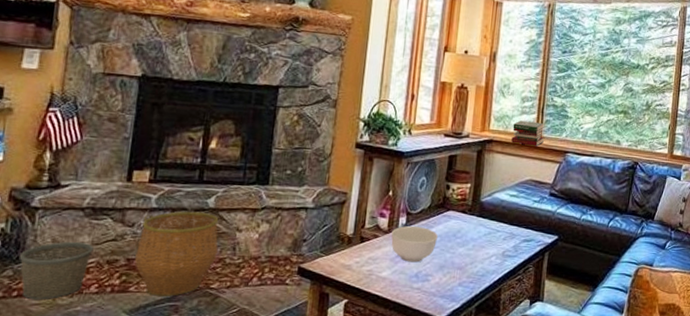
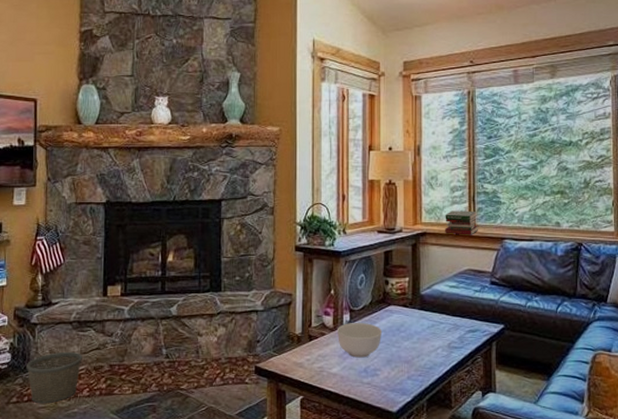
basket: present [134,211,219,296] -> none [116,319,184,397]

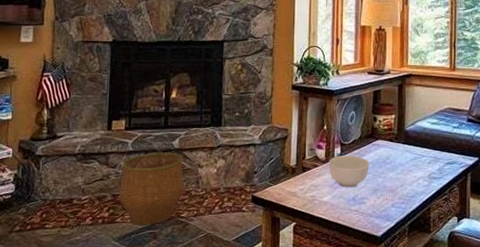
basket: present [26,351,82,404] -> none [29,182,86,232]
basket: none [116,319,184,397] -> present [119,152,185,225]
books: present [445,210,479,235] -> none [428,55,459,77]

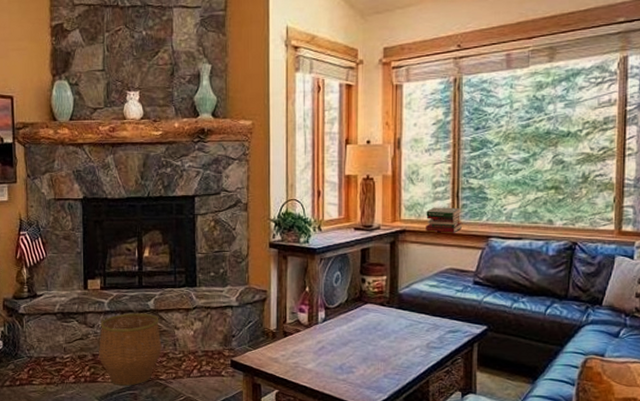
bowl: present [328,156,370,187] -> none [311,320,359,355]
books: none [428,55,459,77] -> present [426,207,463,233]

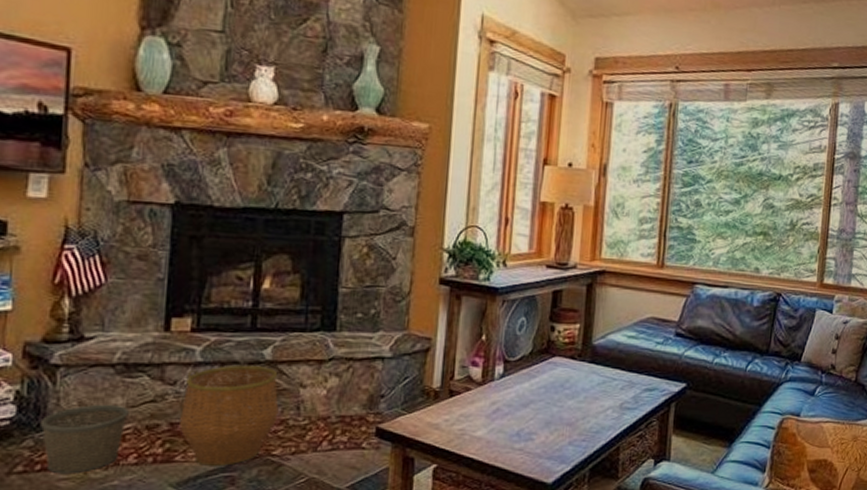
basket: none [16,340,67,388] -> present [39,404,129,474]
books: present [426,207,463,233] -> none [628,246,668,277]

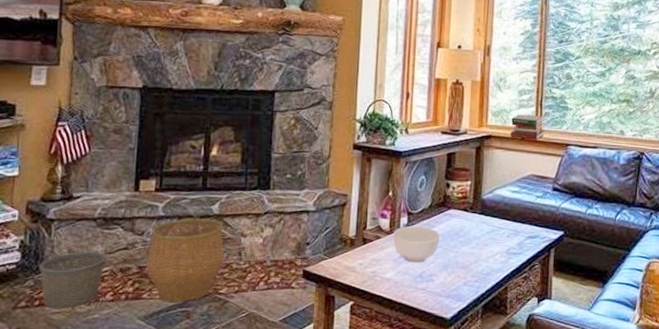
bowl: none [485,376,543,419] -> present [393,226,441,263]
books: none [628,246,668,277] -> present [510,114,545,140]

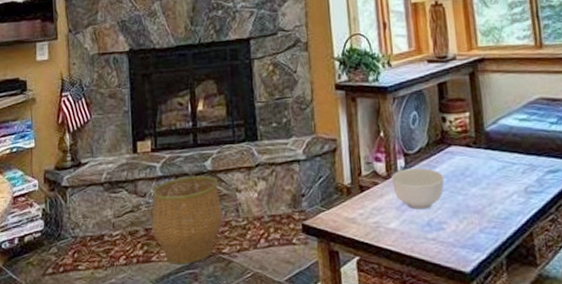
basket: present [38,251,107,309] -> none [59,215,116,275]
books: present [510,114,545,140] -> none [505,28,548,58]

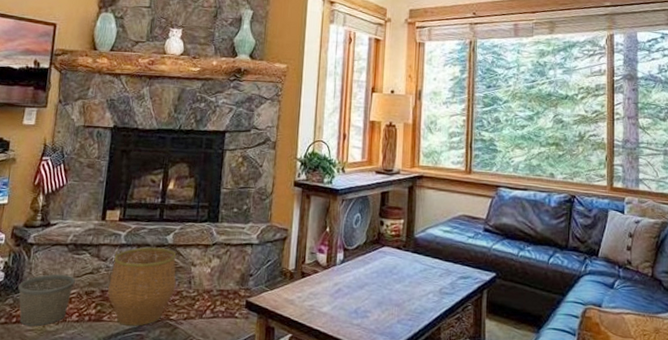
basket: none [59,215,116,275] -> present [18,274,75,327]
bowl: present [391,168,445,210] -> none [329,262,375,298]

